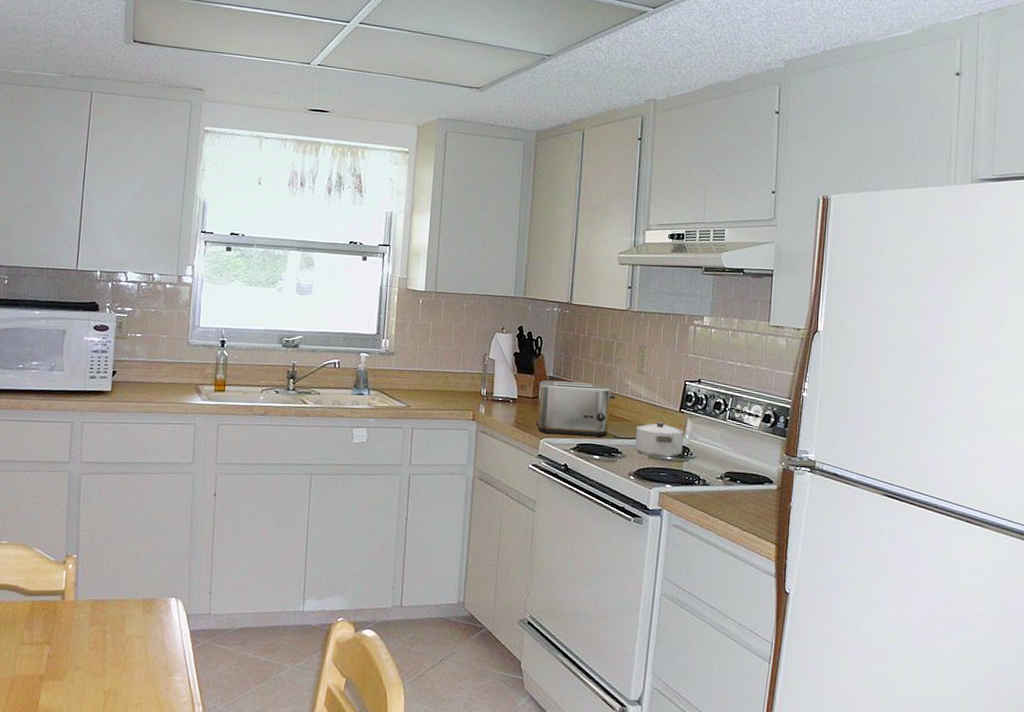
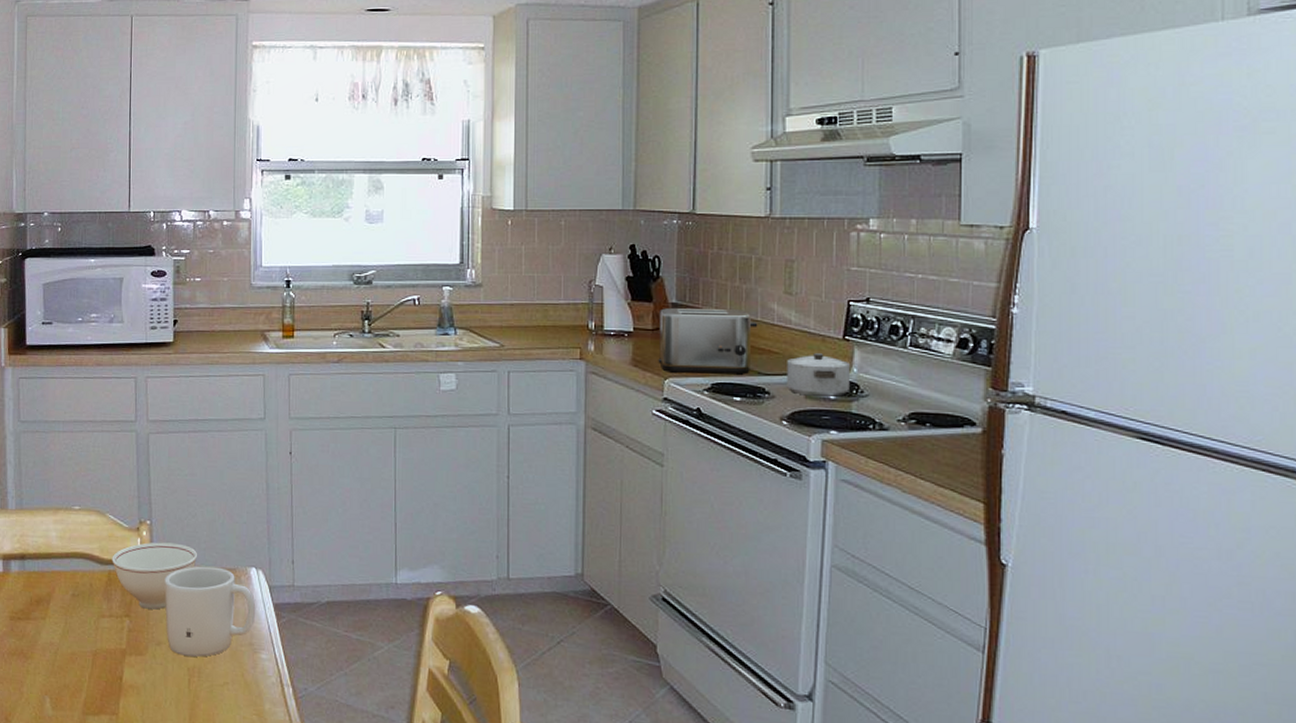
bowl: none [36,574,121,637] -> present [112,542,198,610]
mug: none [85,596,174,680] -> present [164,566,256,657]

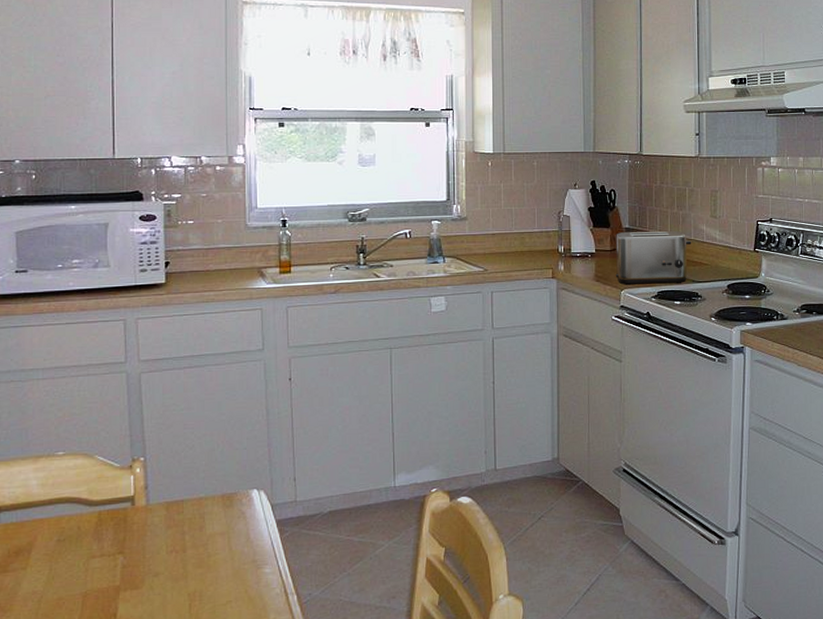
bowl: present [112,542,198,610] -> none [102,475,197,543]
mug: present [164,566,256,657] -> none [161,493,259,583]
cooking pot: present [787,352,851,398] -> none [714,262,760,297]

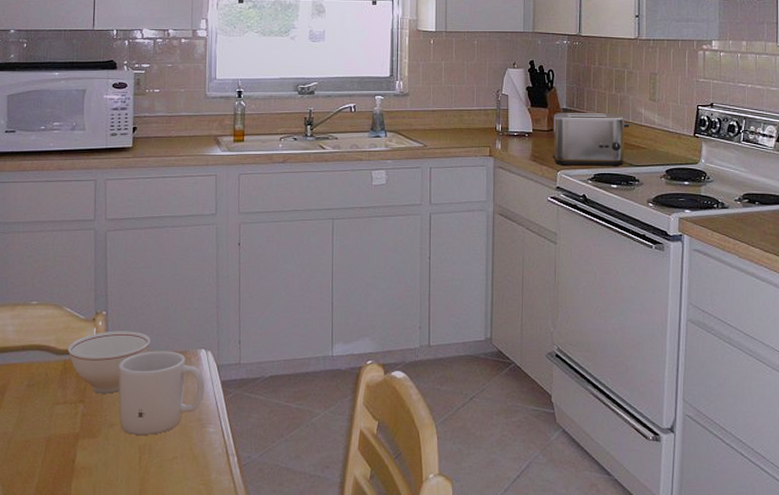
bowl: none [102,475,197,543] -> present [67,331,151,394]
mug: none [161,493,259,583] -> present [118,351,205,435]

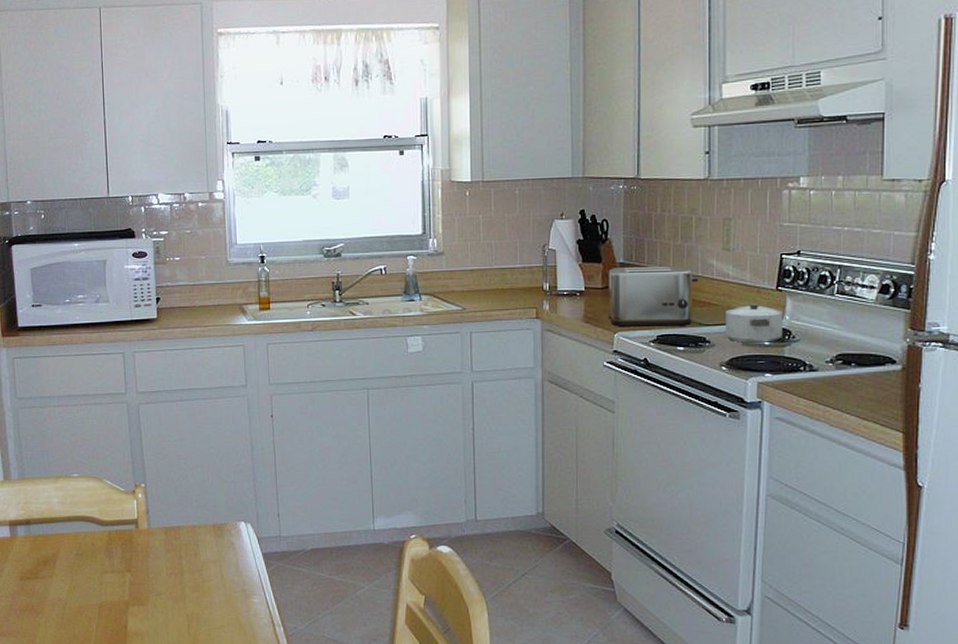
bowl: present [67,331,151,394] -> none [111,503,191,564]
mug: present [118,351,205,435] -> none [161,522,247,604]
cooking pot: none [652,147,700,183] -> present [726,302,784,344]

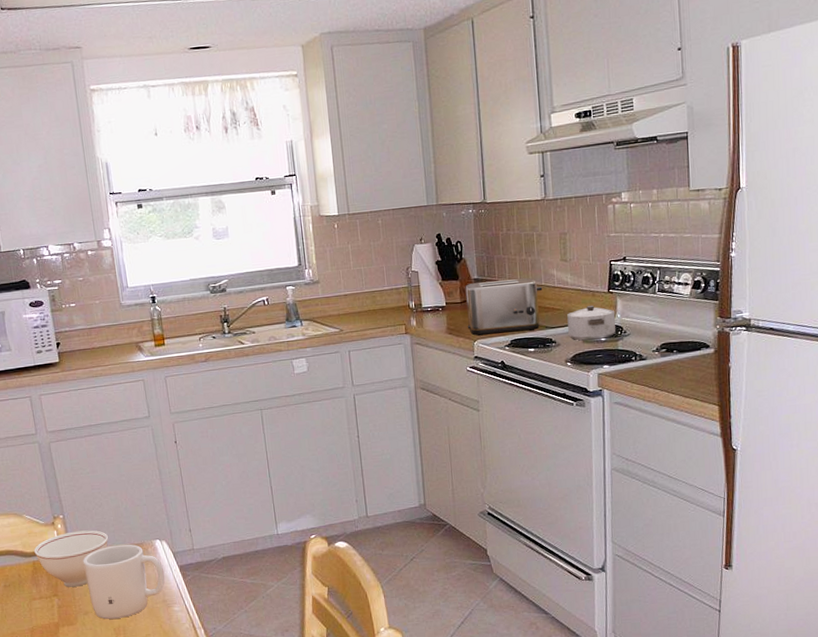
bowl: none [111,503,191,564] -> present [34,530,109,587]
mug: none [161,522,247,604] -> present [83,544,165,619]

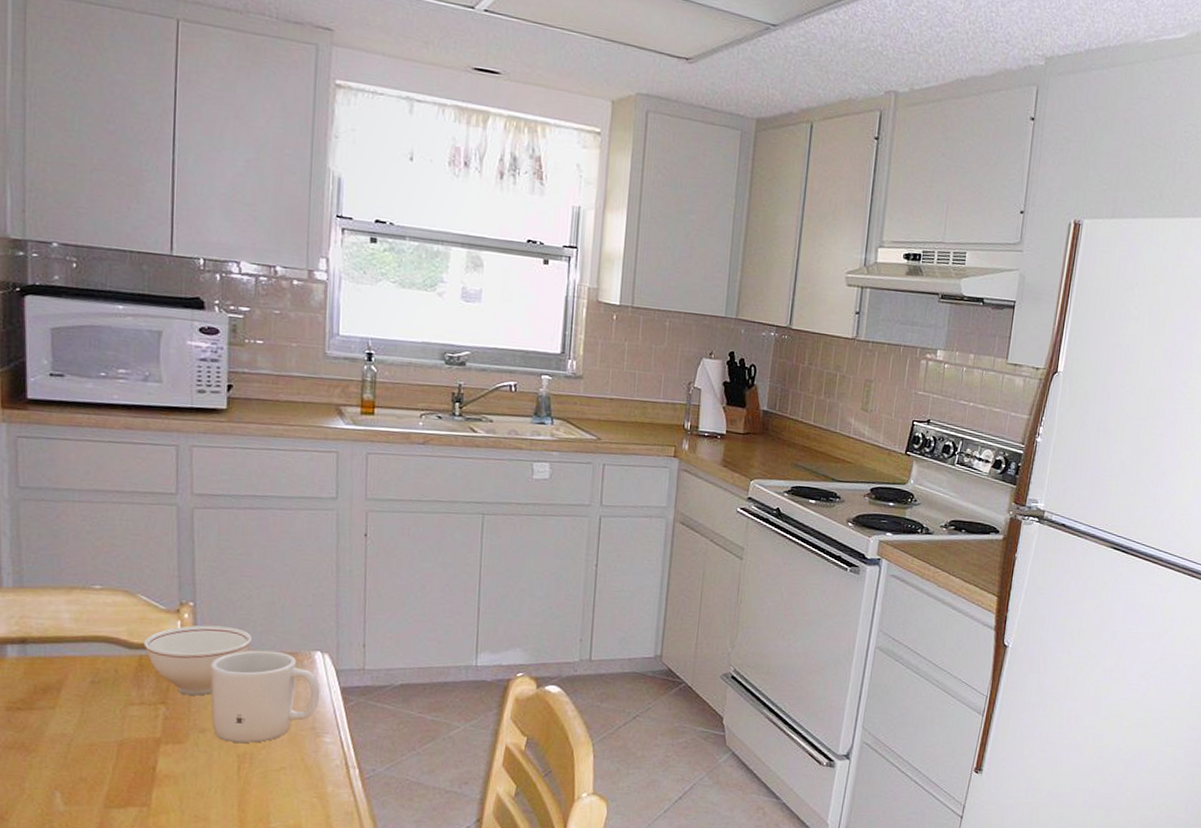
toaster: present [465,278,543,337] -> none [746,414,837,481]
cooking pot: present [567,305,616,341] -> none [855,464,909,504]

